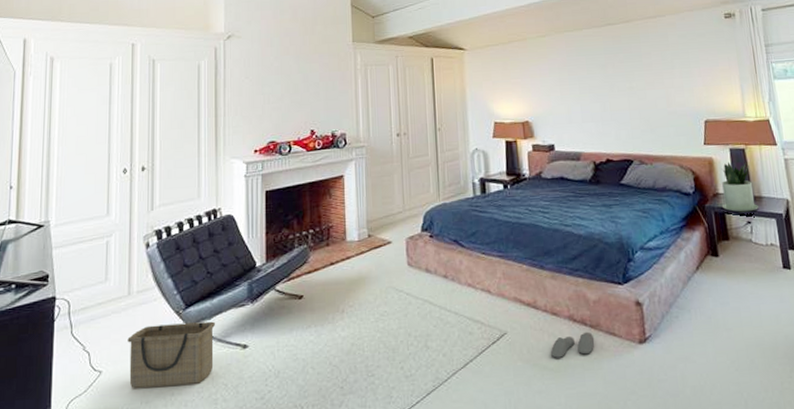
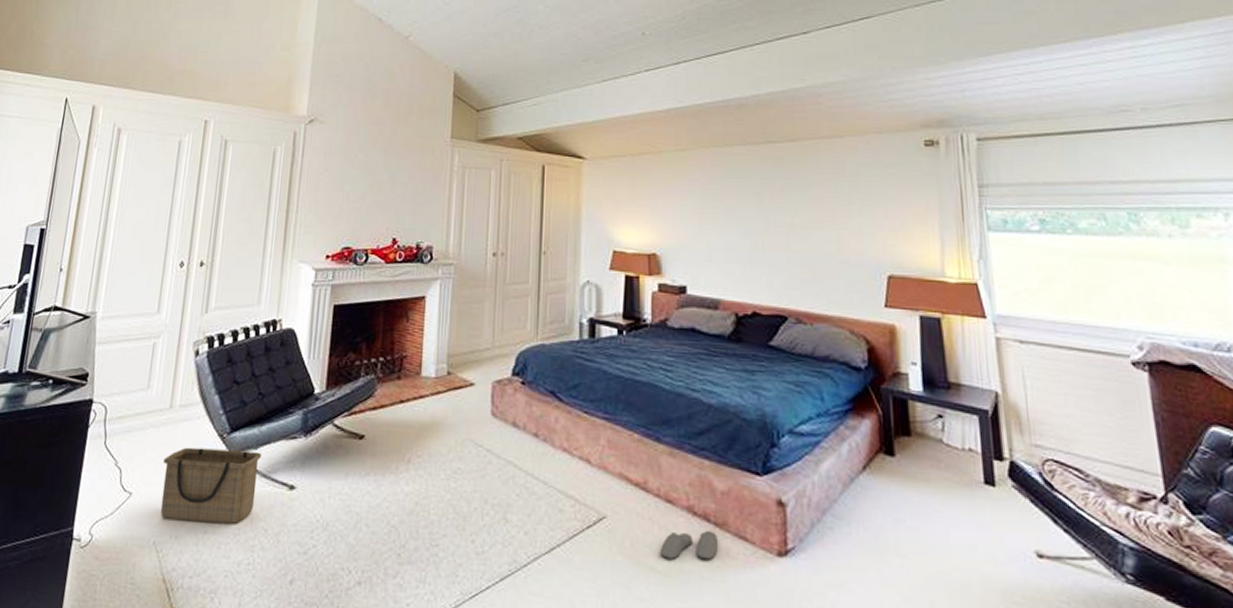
planter: present [721,162,760,213] -> none [905,333,956,403]

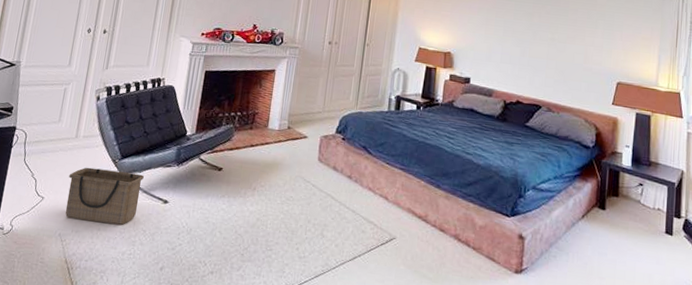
slippers: present [659,530,719,560] -> none [431,252,475,273]

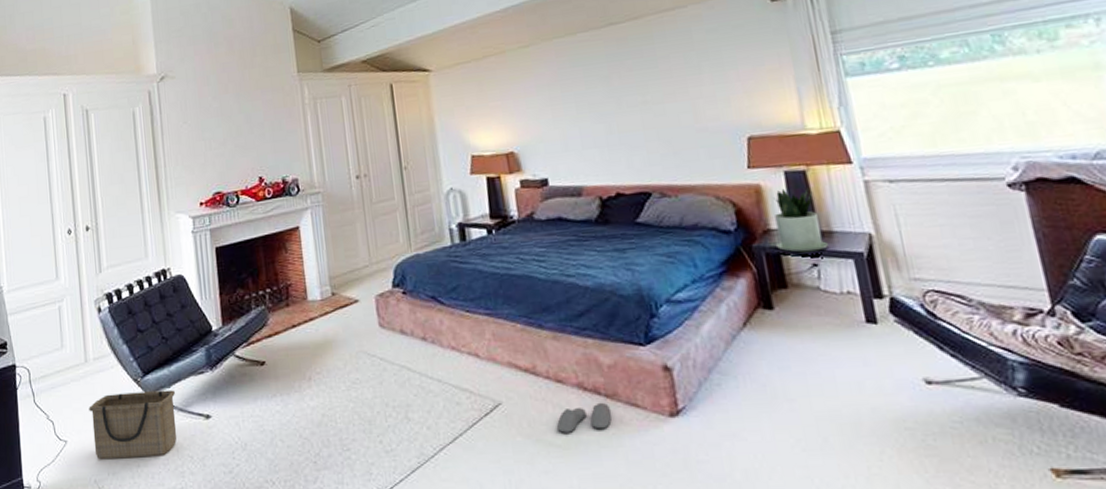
slippers: none [431,252,475,273] -> present [556,402,612,433]
planter: none [618,125,654,176] -> present [773,188,830,253]

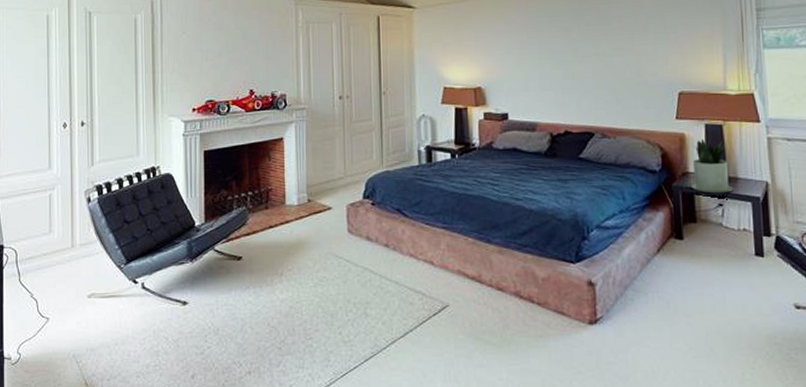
basket: present [89,390,177,459] -> none [72,277,155,337]
slippers: present [556,402,612,433] -> none [493,309,541,333]

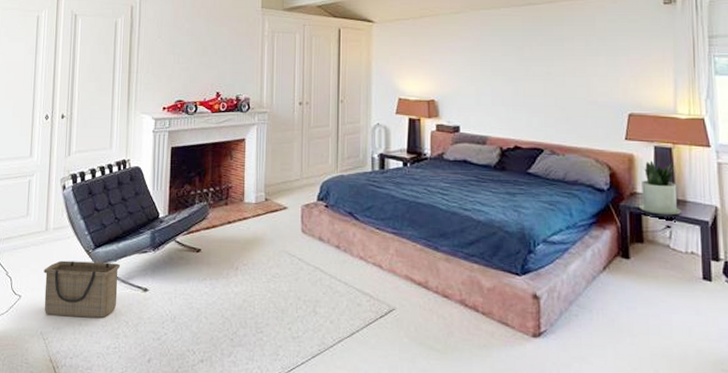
basket: none [72,277,155,337] -> present [44,260,120,318]

